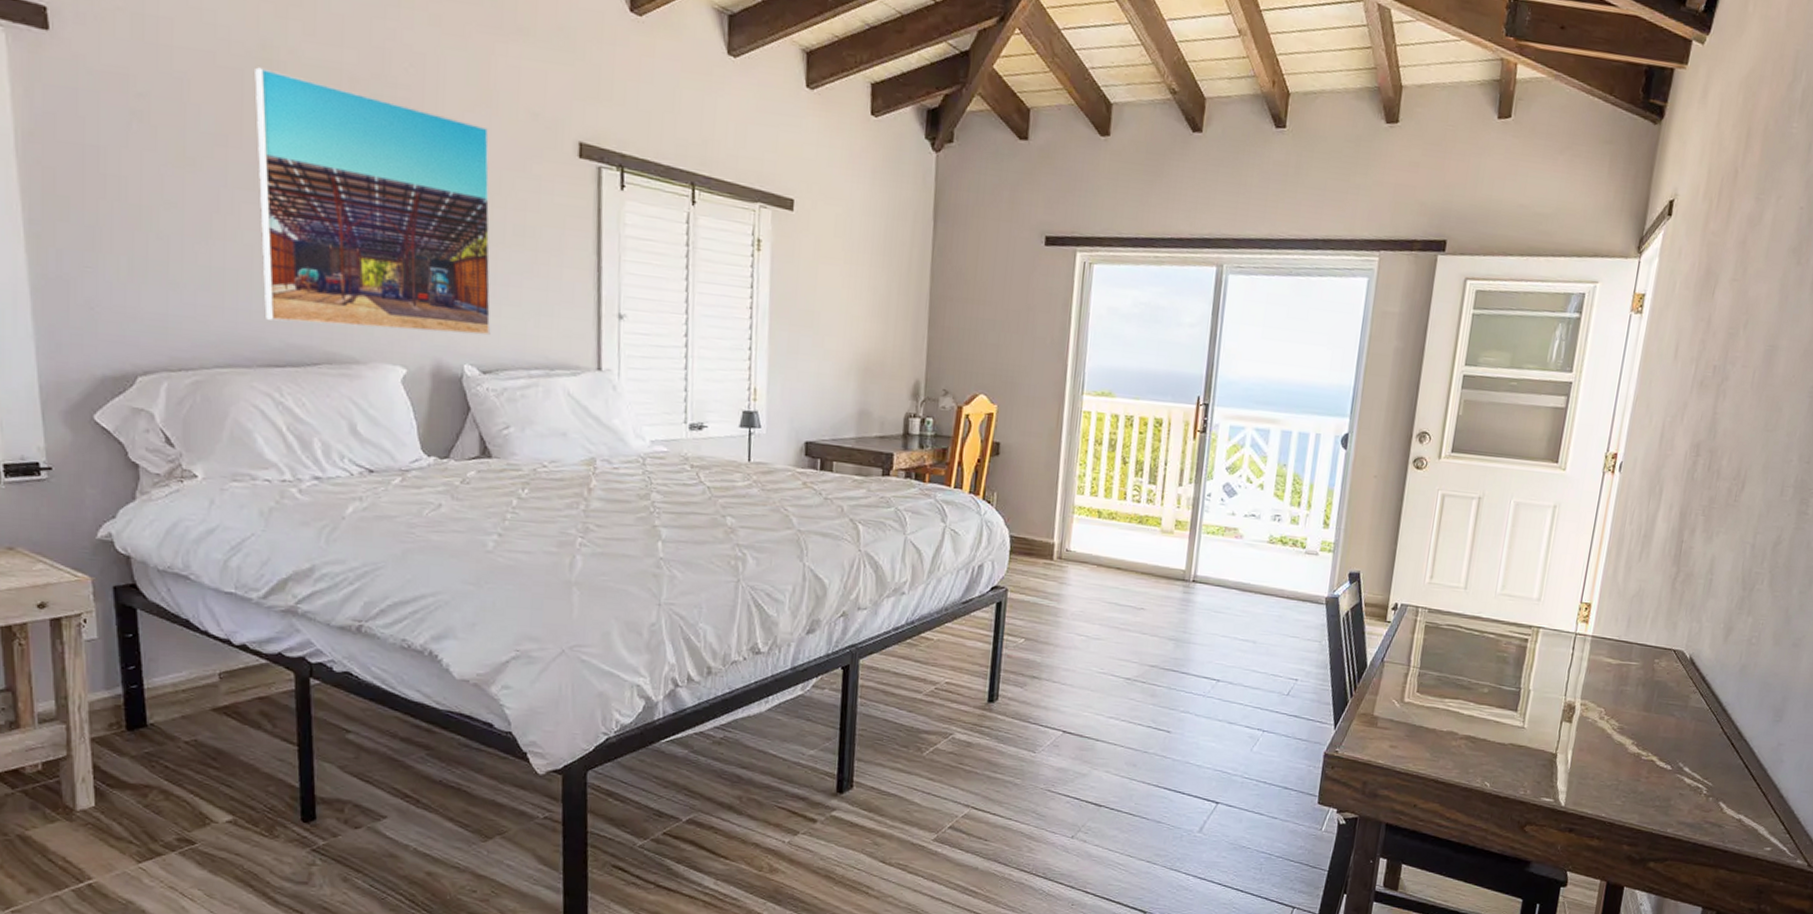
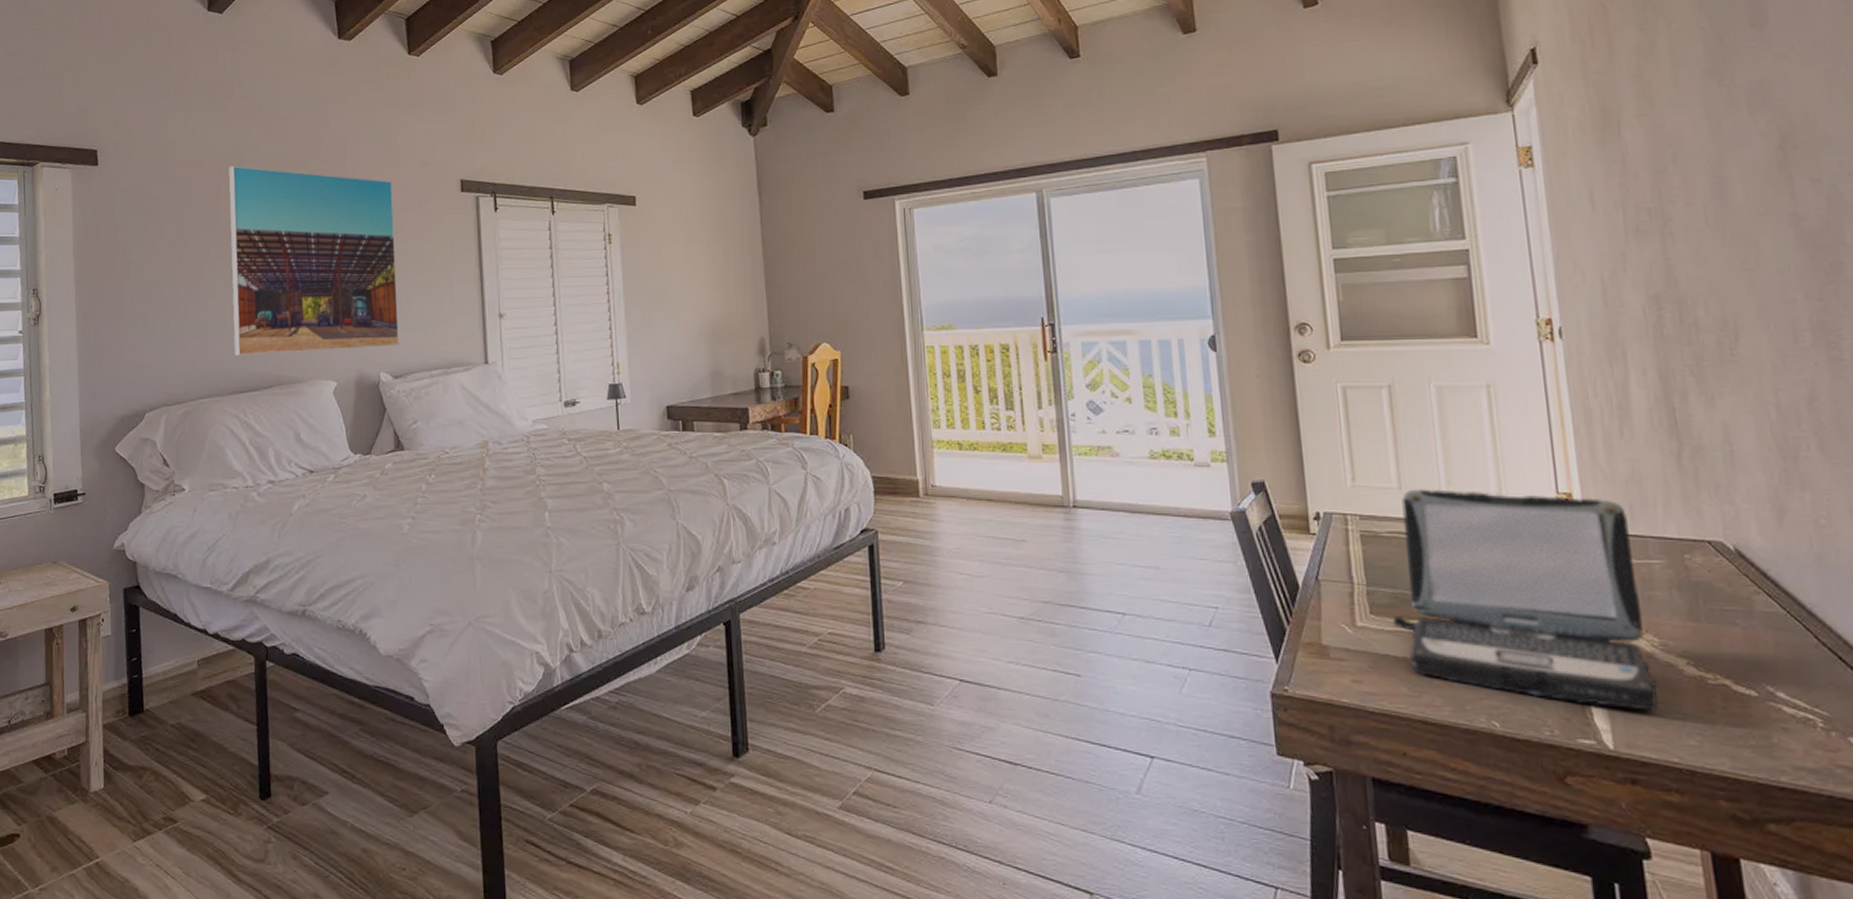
laptop: none [1432,589,1626,778] -> present [1393,489,1659,711]

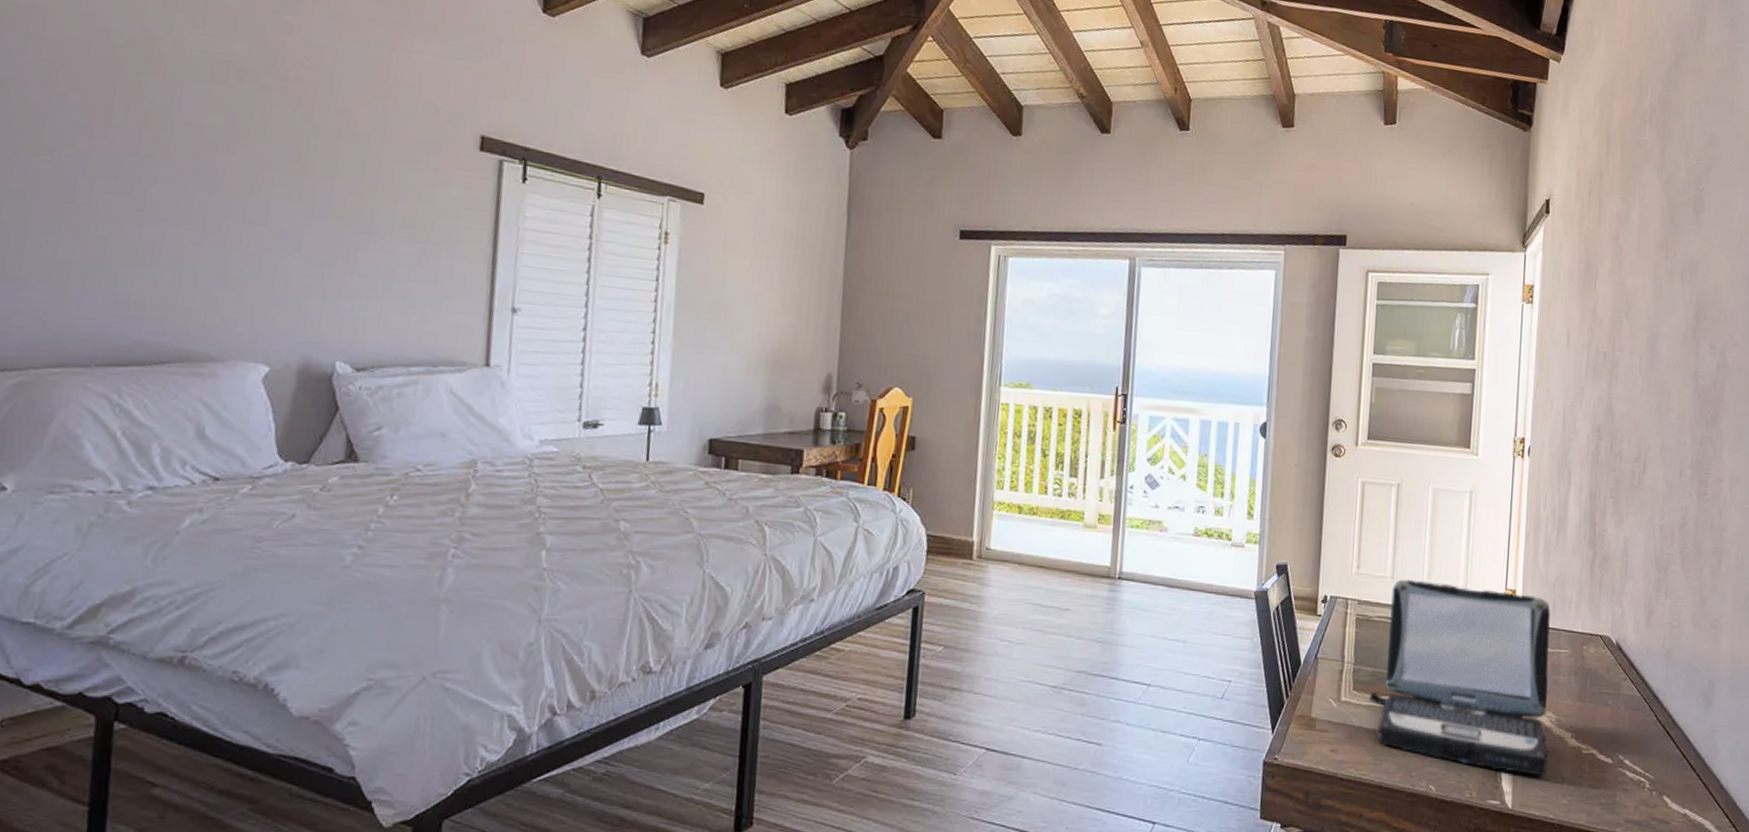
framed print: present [229,165,400,356] -> none [112,57,385,331]

